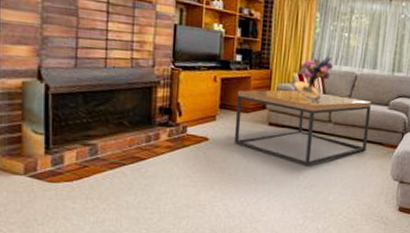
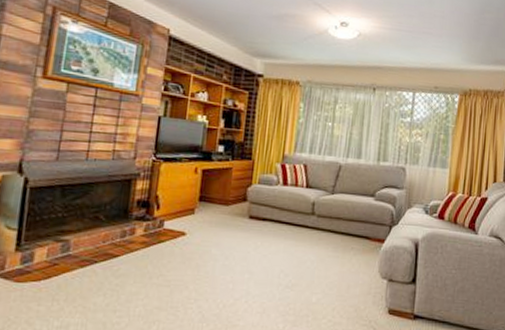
coffee table: present [234,90,371,167] -> none [212,181,356,263]
bouquet: present [290,55,333,102] -> none [272,145,317,193]

